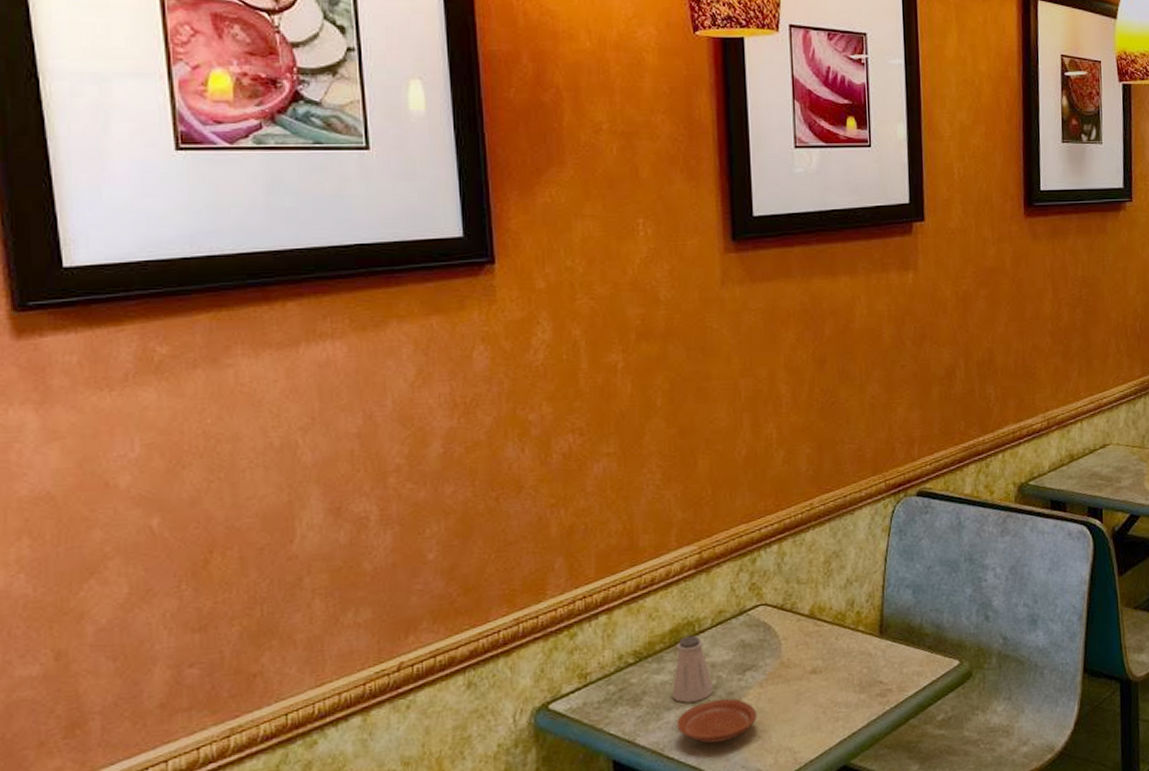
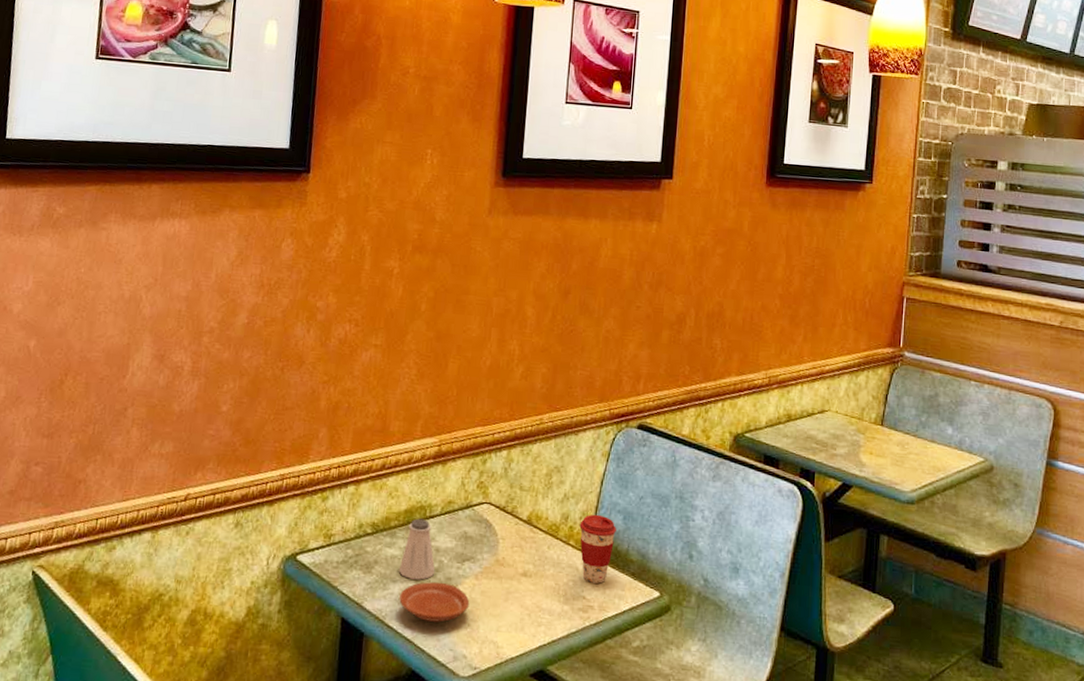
coffee cup: none [867,593,907,666] -> present [579,514,616,584]

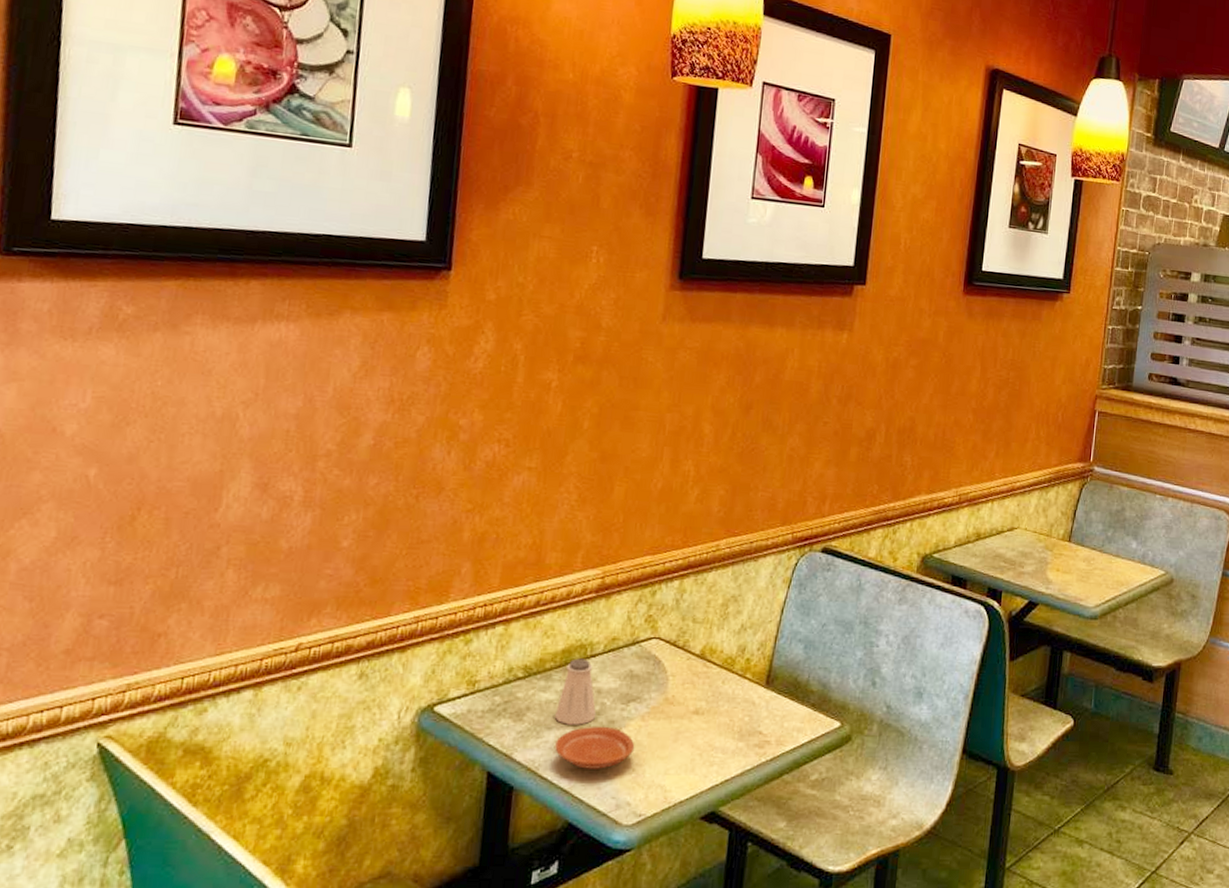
coffee cup: present [579,514,616,584] -> none [757,644,797,717]

